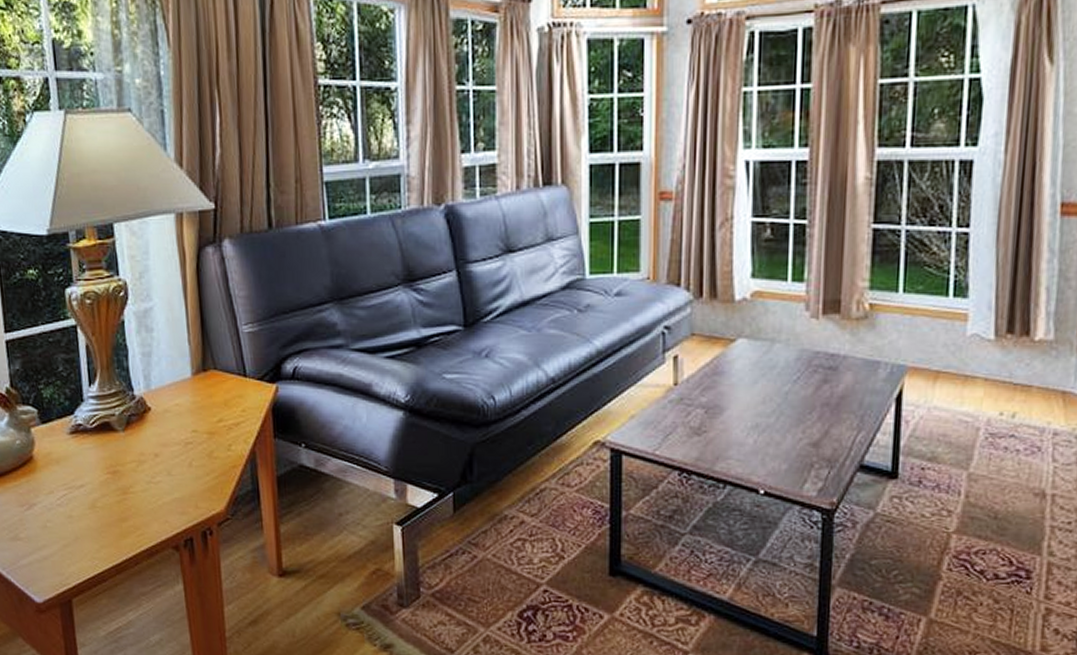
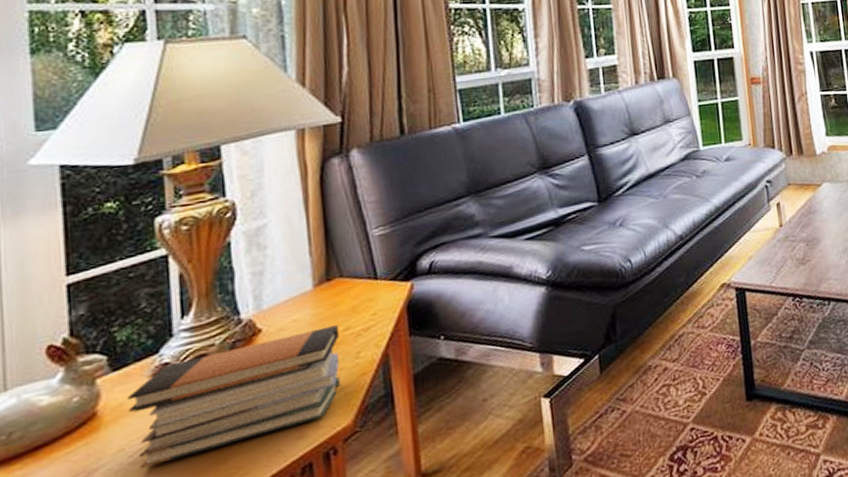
book stack: none [53,415,215,512] -> present [127,325,341,469]

